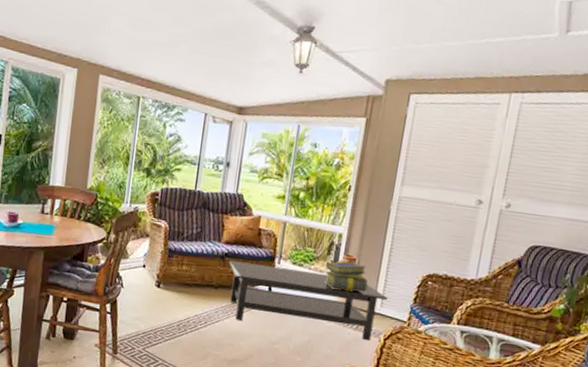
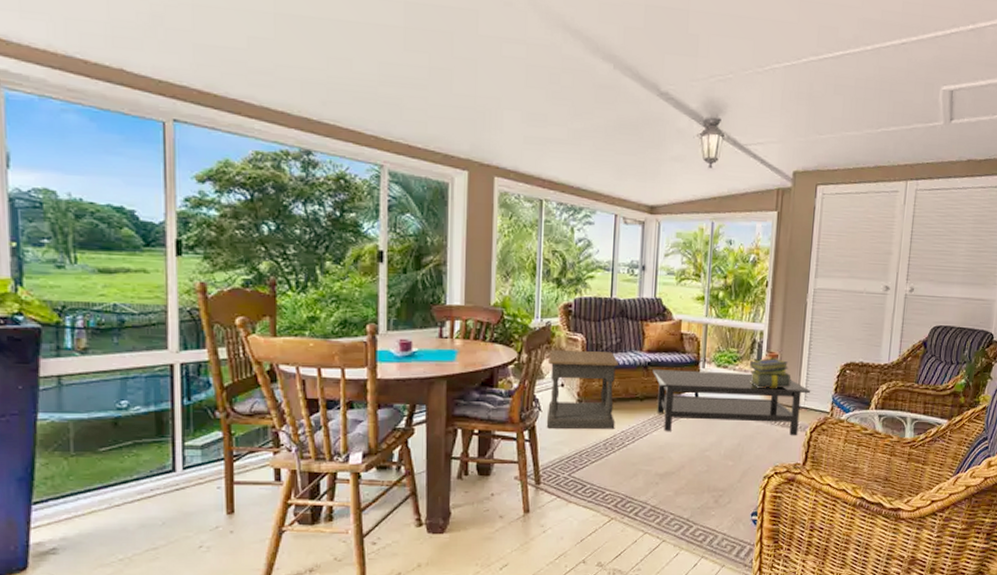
side table: none [126,233,198,312] -> present [546,350,620,429]

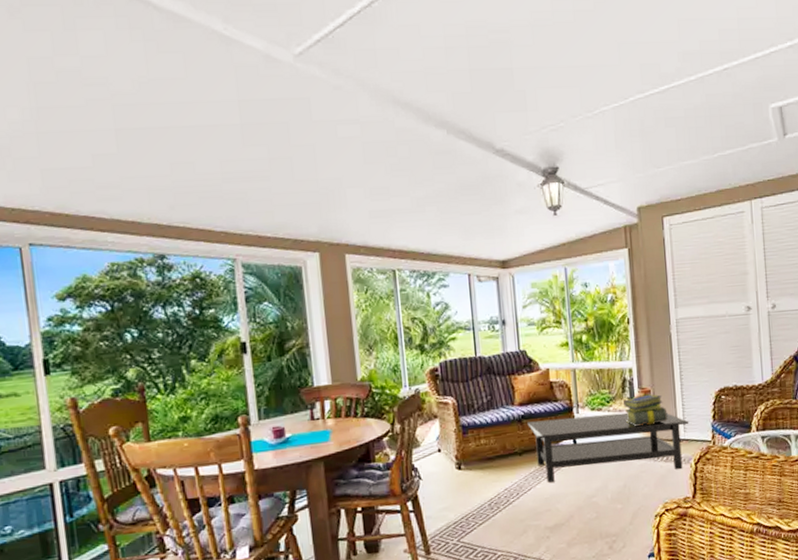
side table: present [546,350,620,429] -> none [421,410,498,496]

